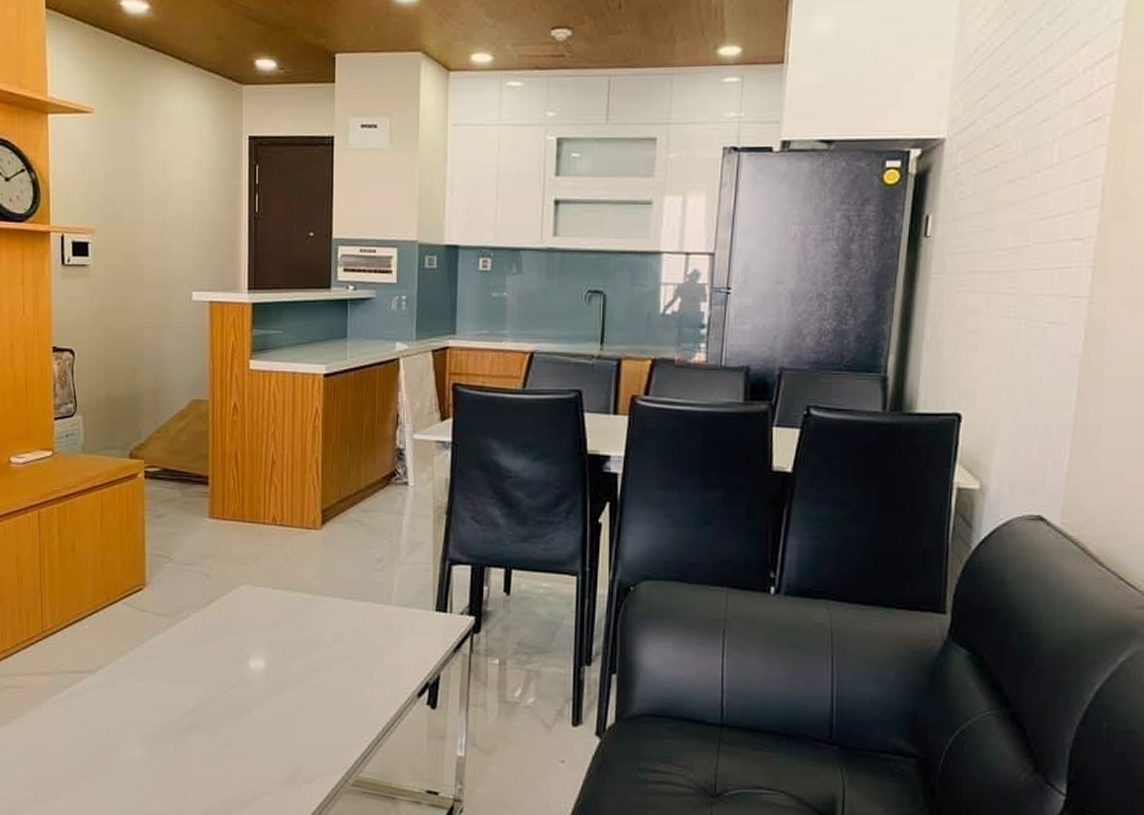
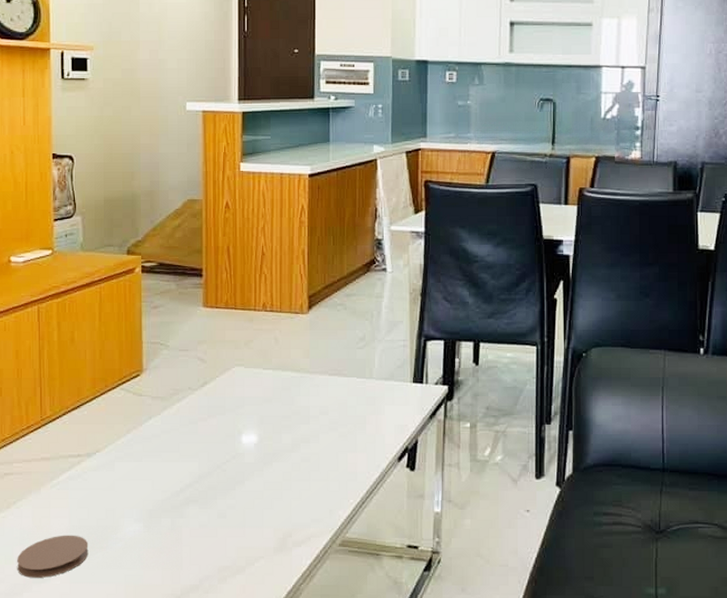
coaster: none [19,754,90,798] -> present [17,535,89,578]

